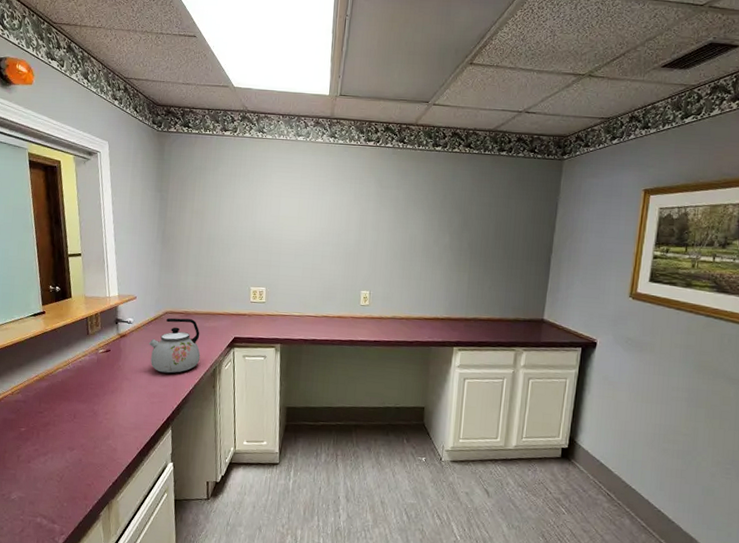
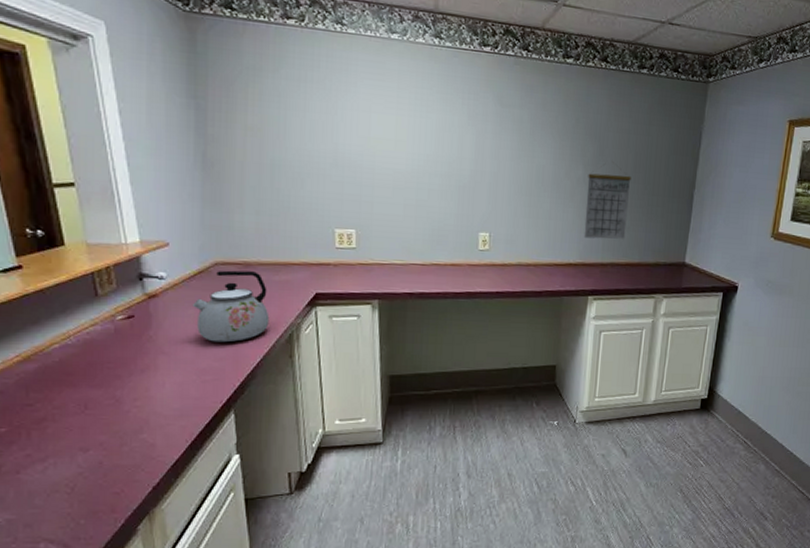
calendar: none [450,240,492,298] -> present [583,173,631,239]

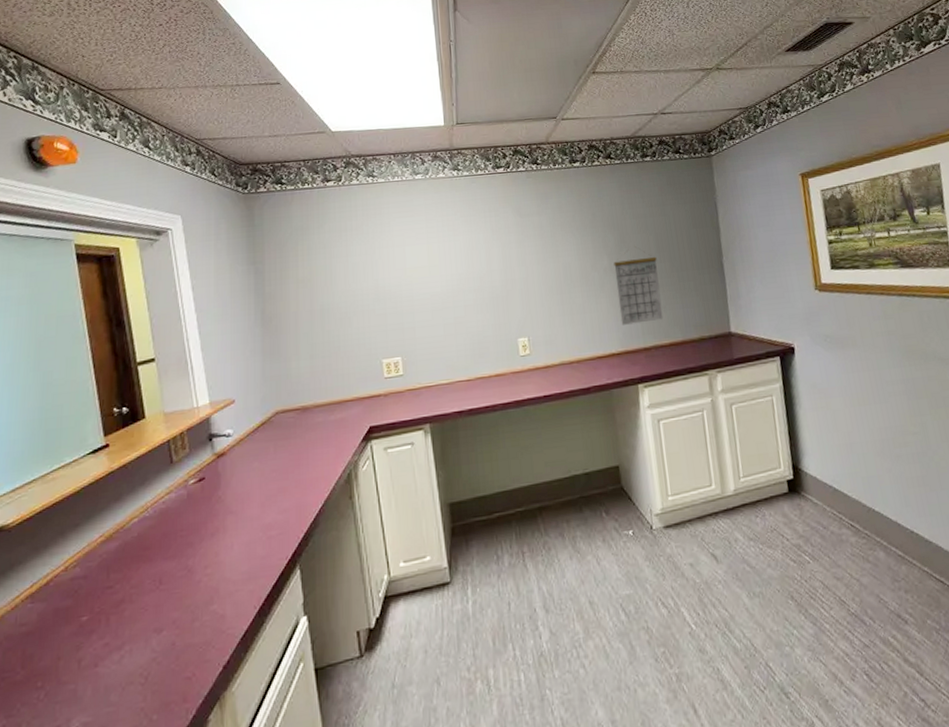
kettle: present [193,270,270,343] -> none [257,414,328,494]

